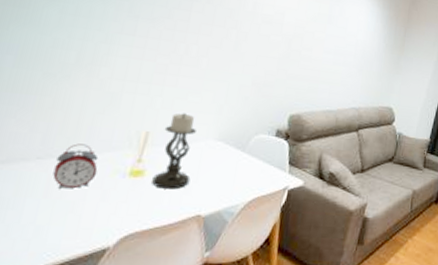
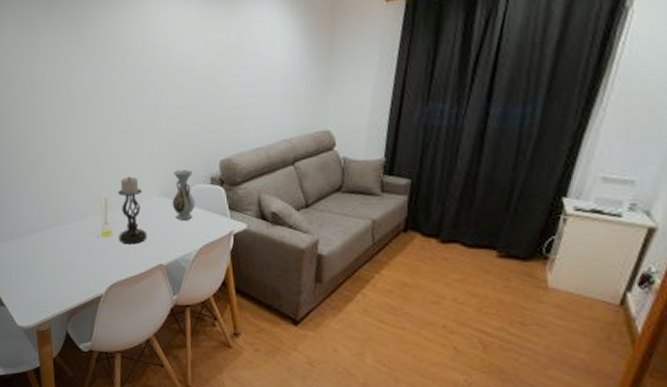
alarm clock: present [53,143,99,189] -> none [52,215,80,252]
vase: none [228,116,259,169] -> present [172,170,196,220]

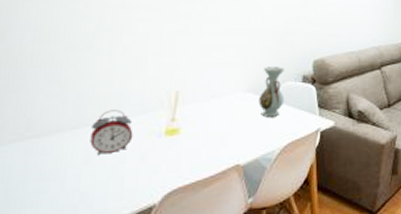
alarm clock: none [52,215,80,252] -> present [90,110,133,155]
candle holder: present [117,176,148,245] -> none [188,69,225,144]

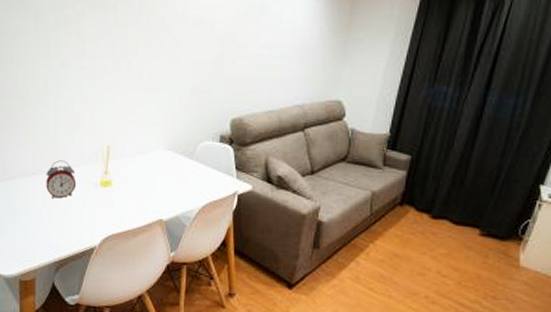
vase: present [258,67,285,117] -> none [178,125,203,176]

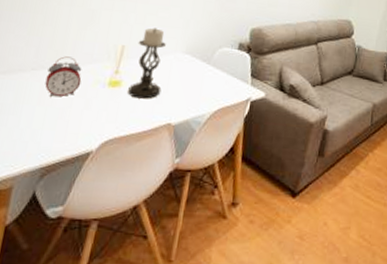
candle holder: none [119,126,149,197] -> present [128,28,166,99]

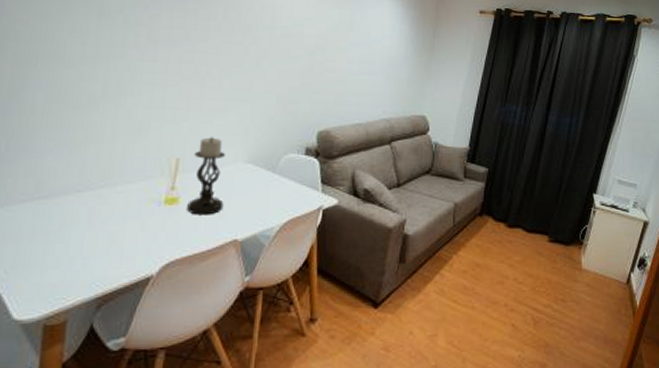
alarm clock: present [45,56,82,97] -> none [93,175,134,220]

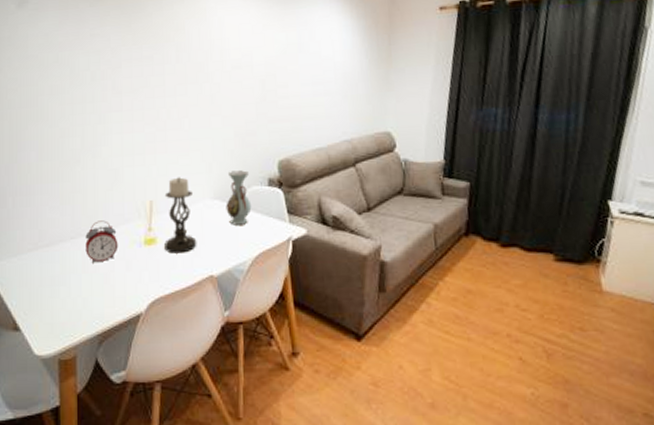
alarm clock: none [93,175,134,220] -> present [85,220,118,263]
vase: none [258,136,287,191] -> present [226,170,252,225]

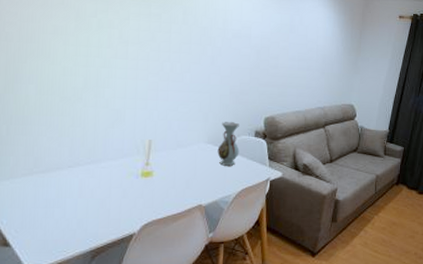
alarm clock: present [85,220,118,263] -> none [83,153,116,190]
candle holder: present [164,177,197,254] -> none [160,122,190,186]

